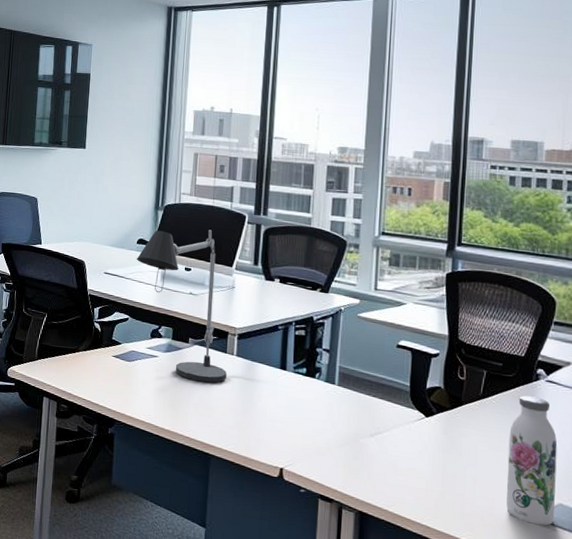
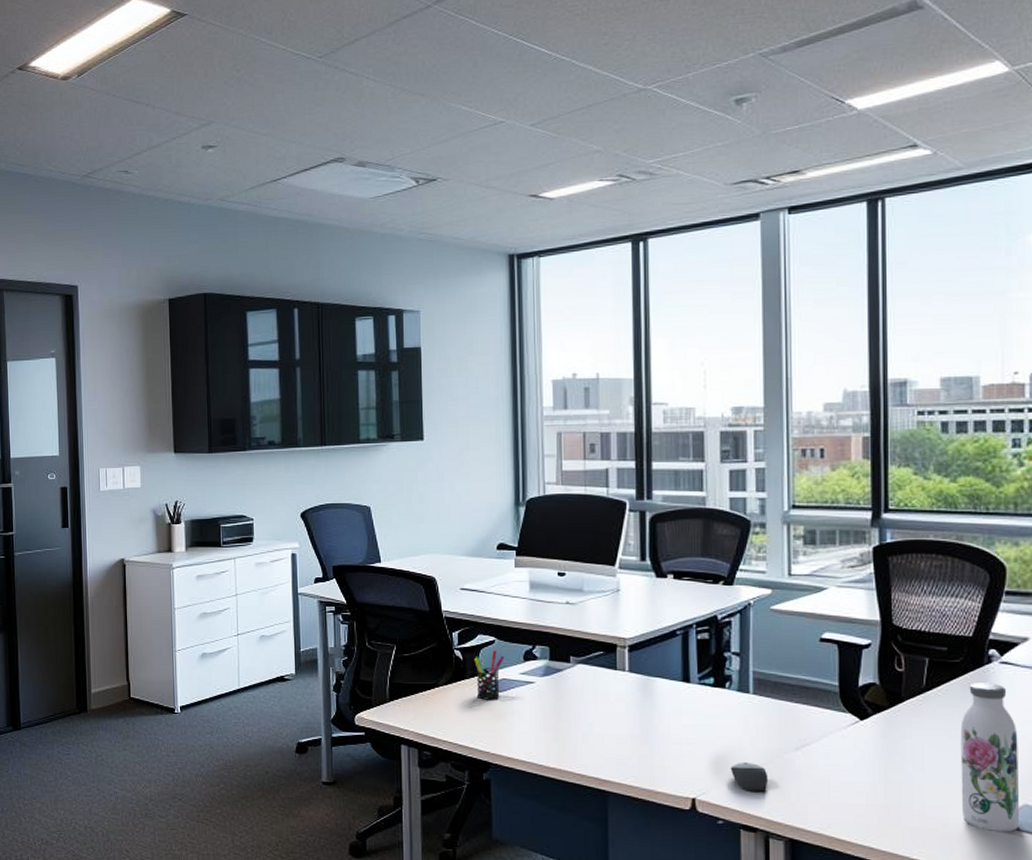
pen holder: none [109,326,135,368] -> present [474,650,505,700]
desk lamp: present [136,230,227,383] -> none [497,524,619,707]
computer mouse: none [314,442,346,469] -> present [730,762,769,792]

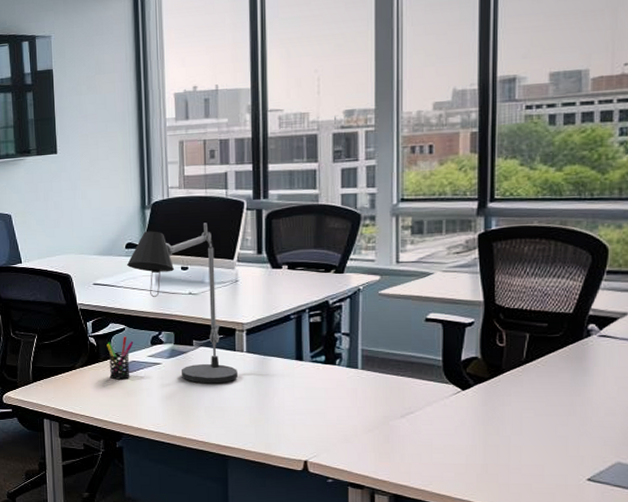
desk lamp: none [497,524,619,707] -> present [126,222,237,384]
computer mouse: present [730,762,769,792] -> none [339,428,375,454]
water bottle: present [960,683,1019,832] -> none [556,354,614,486]

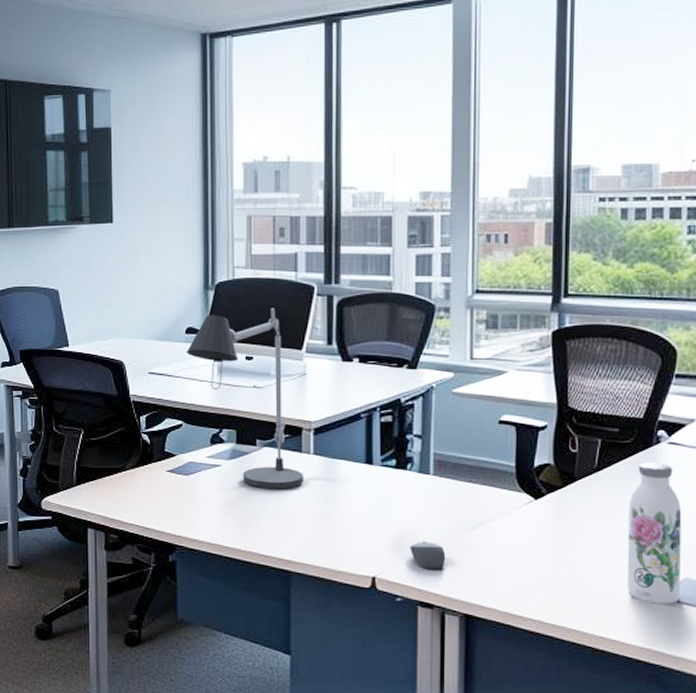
pen holder: present [107,336,134,380] -> none [161,433,192,483]
computer mouse: none [339,428,375,454] -> present [409,541,446,569]
water bottle: none [556,354,614,486] -> present [627,462,682,604]

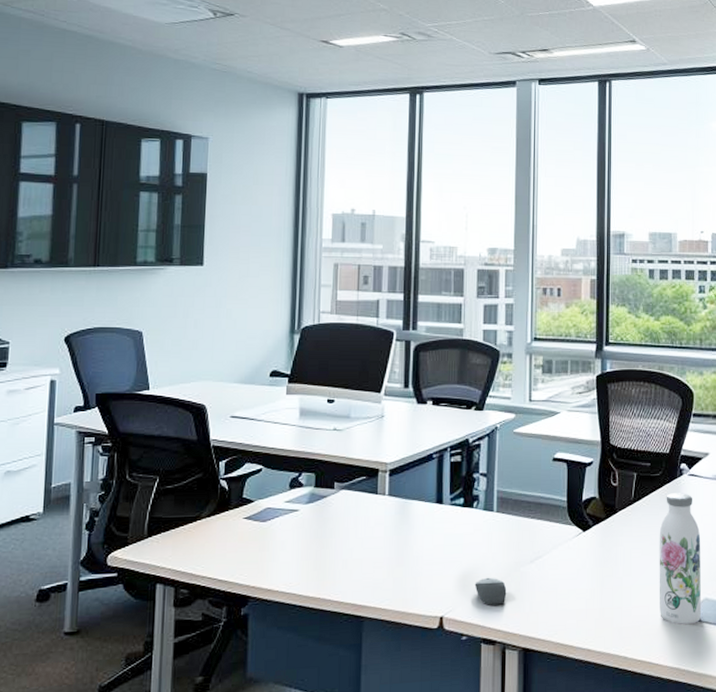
desk lamp: present [186,308,303,489] -> none [269,352,378,533]

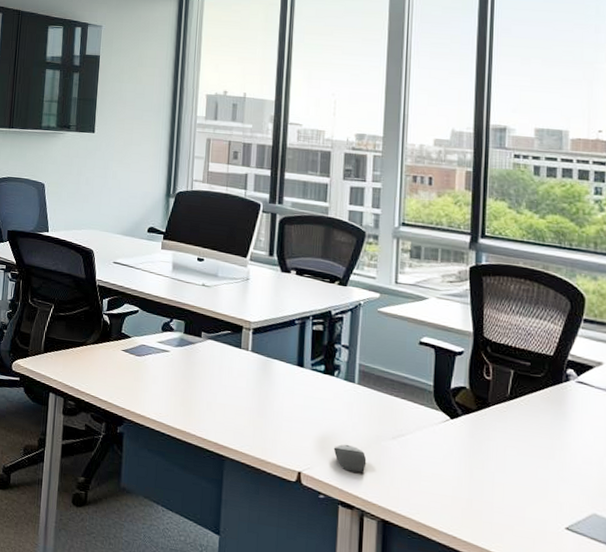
water bottle: present [659,493,701,624] -> none [537,397,590,538]

